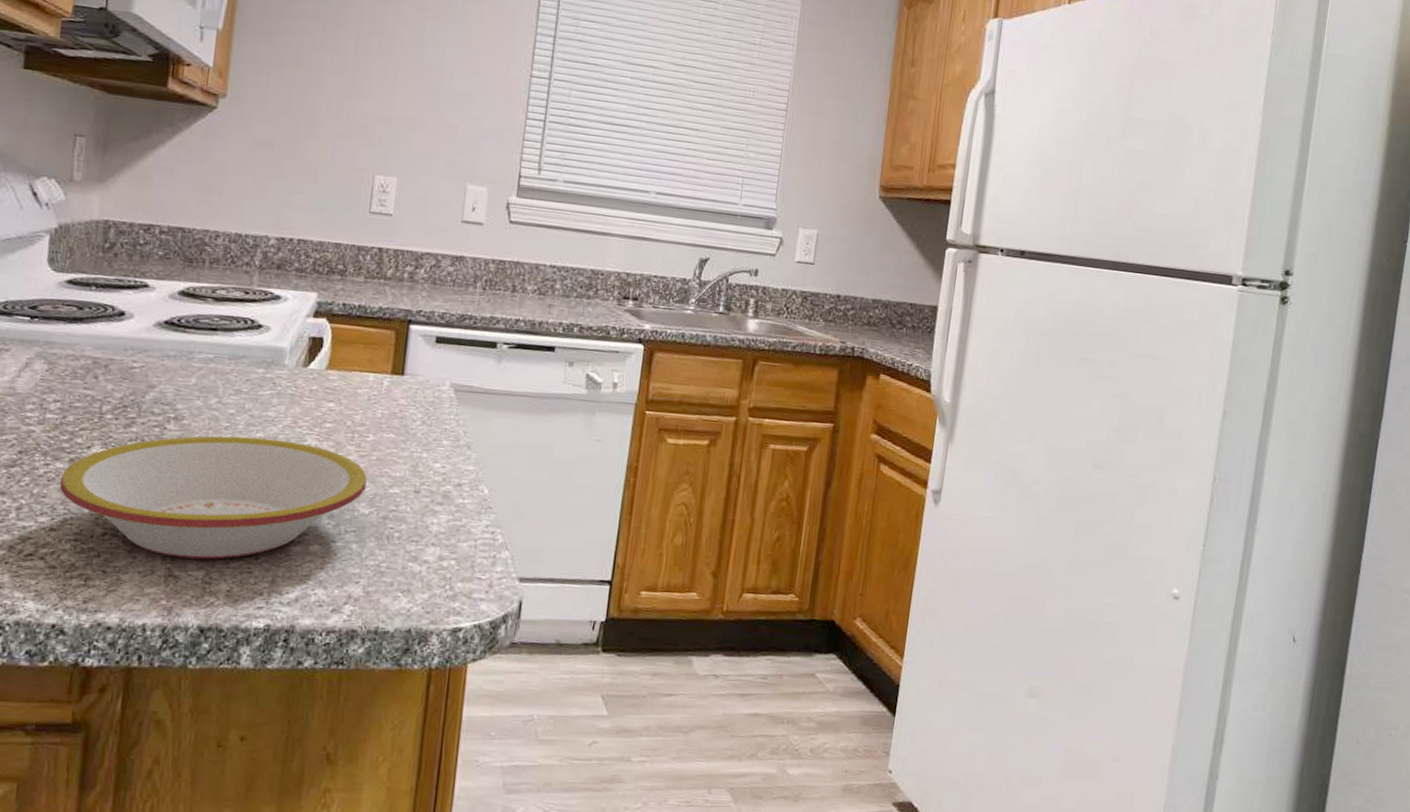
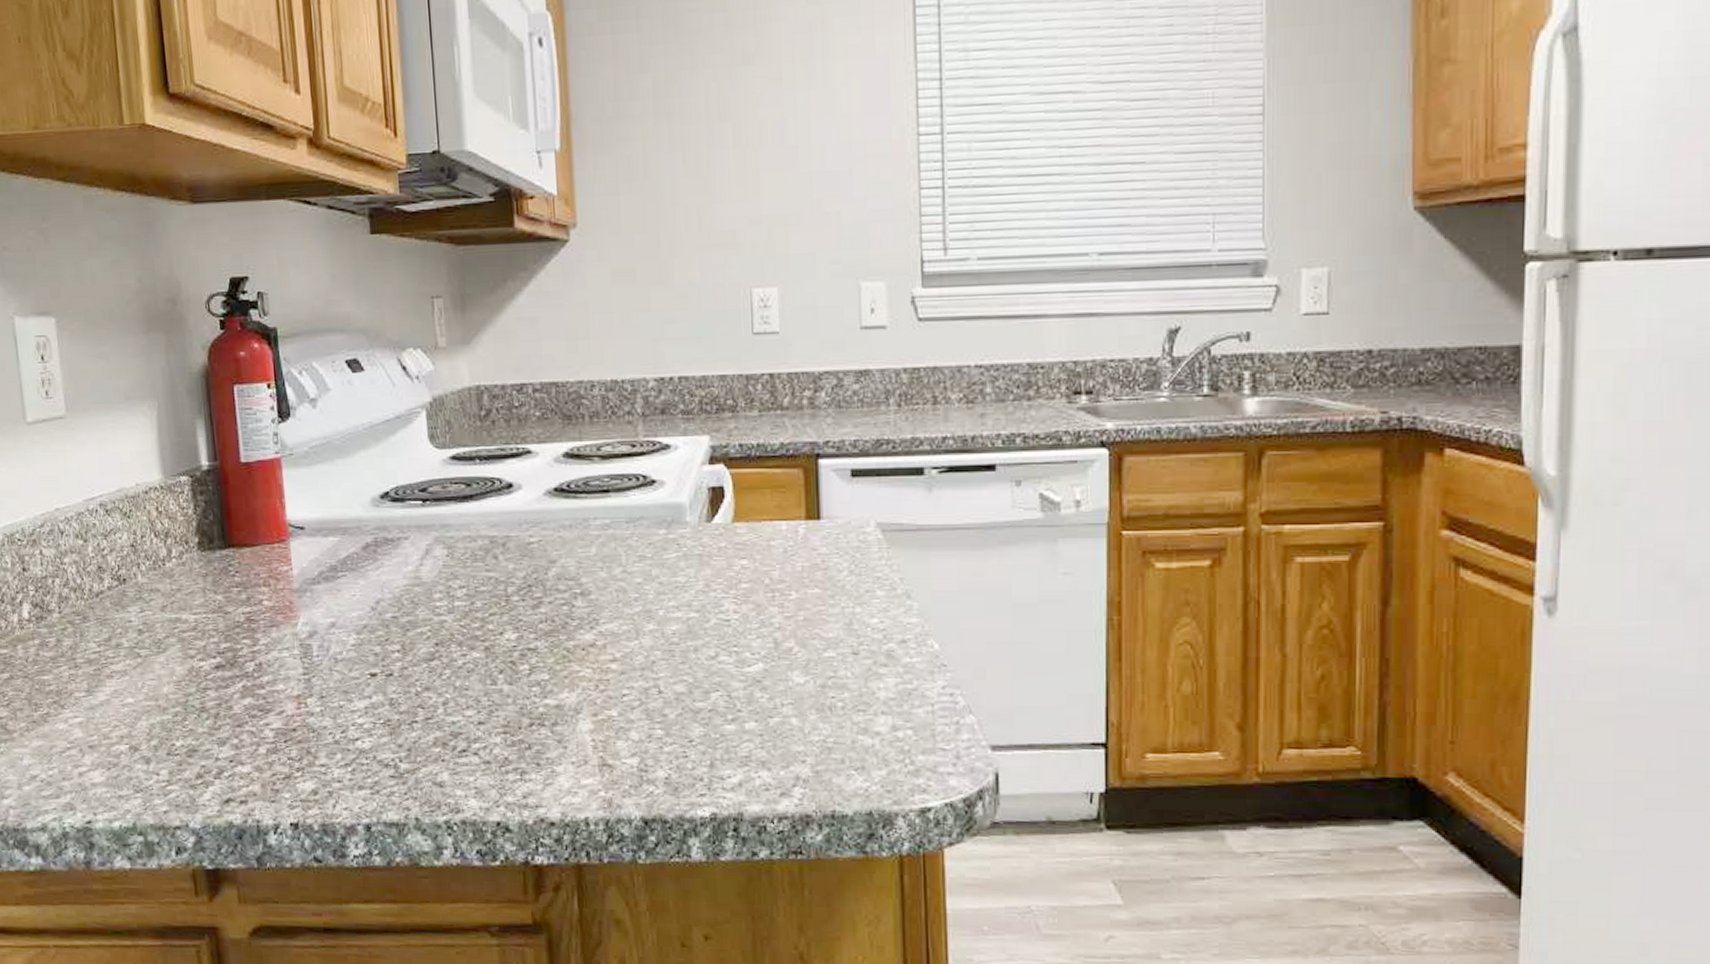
bowl: present [59,435,367,560] -> none [479,607,797,746]

